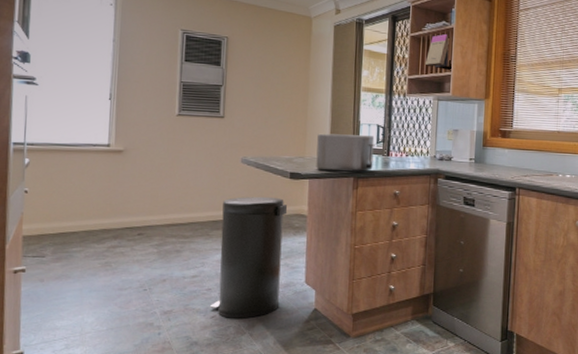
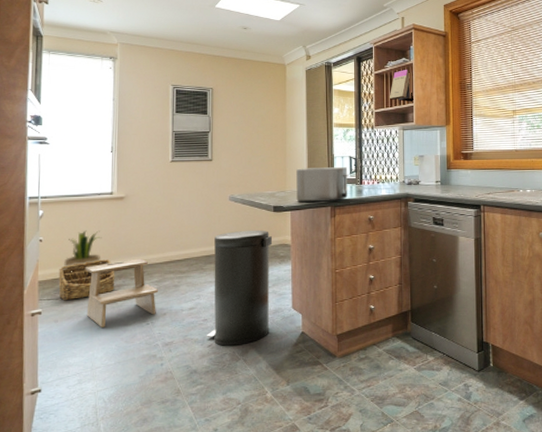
basket: none [45,217,110,259] -> present [58,259,115,301]
potted plant: none [52,184,96,222] -> present [64,230,102,266]
step stool: none [76,219,159,290] -> present [85,258,159,327]

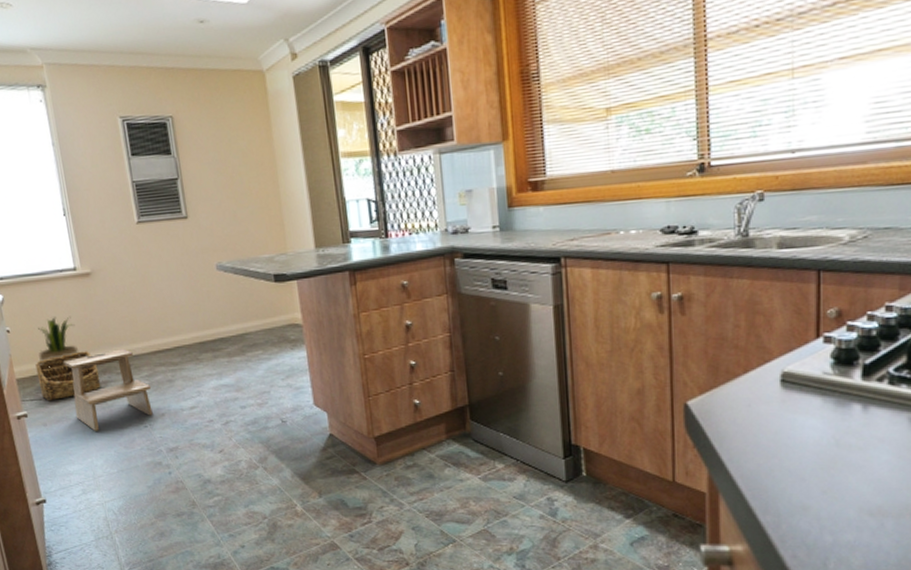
pedal bin: present [207,229,273,346] -> none [206,306,290,452]
toaster: present [295,167,349,202] -> none [296,214,370,267]
books: present [389,69,413,103] -> none [415,58,452,111]

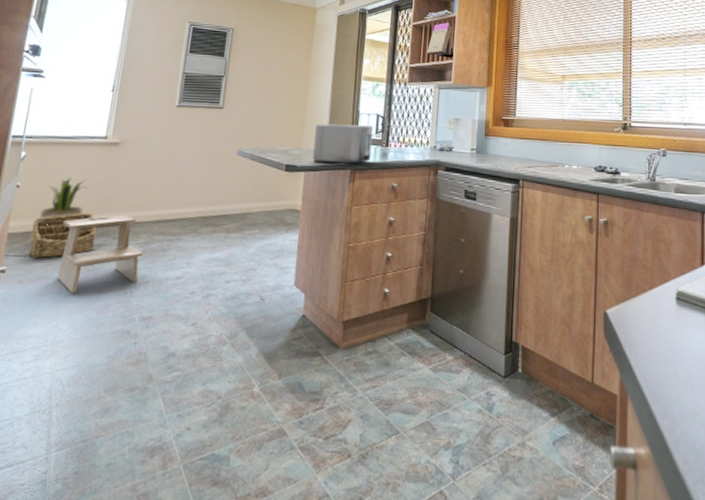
toaster: none [296,214,370,267] -> present [312,123,374,164]
books: none [415,58,452,111] -> present [426,22,453,59]

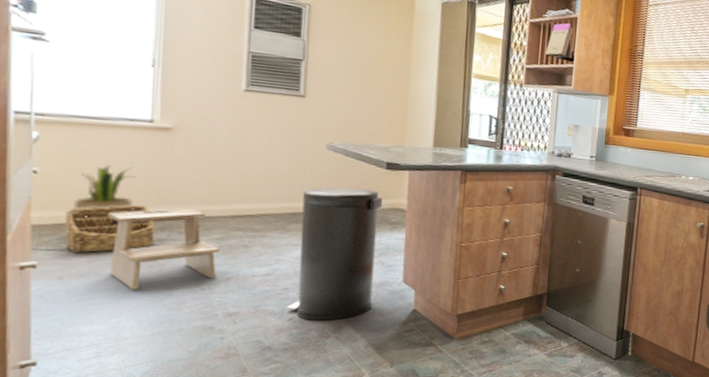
pedal bin: none [192,190,281,326] -> present [287,187,383,321]
toaster: present [312,123,374,164] -> none [417,121,487,166]

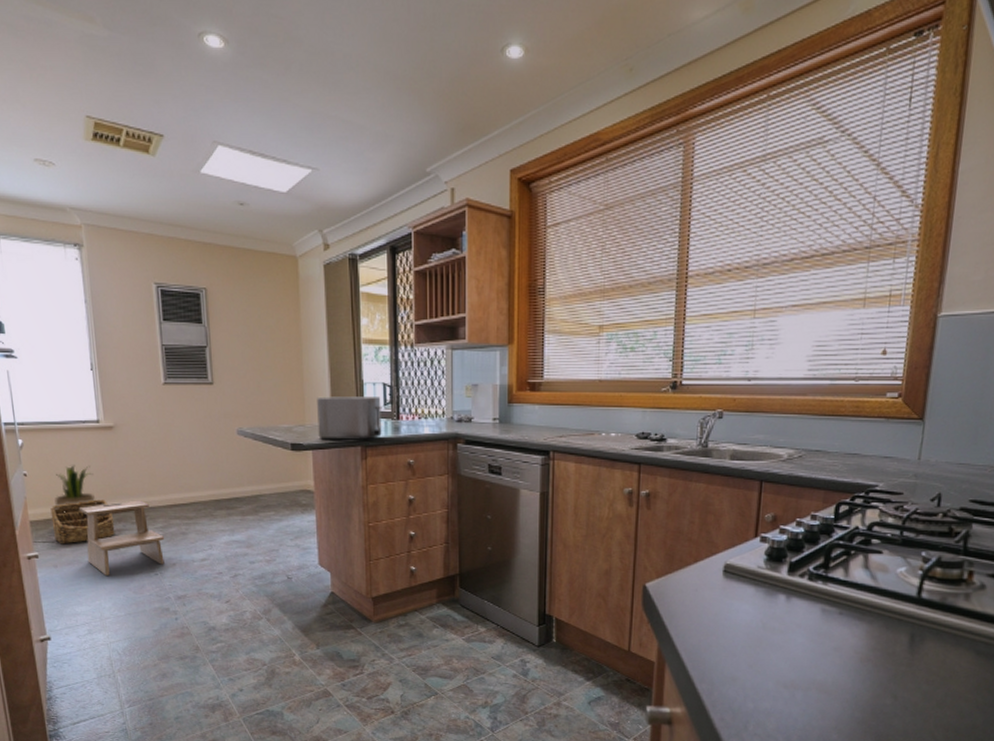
pedal bin: present [287,187,383,321] -> none [223,471,294,603]
toaster: none [417,121,487,166] -> present [316,396,383,440]
books: present [545,22,574,63] -> none [433,264,466,312]

